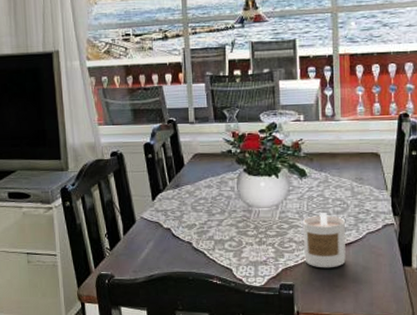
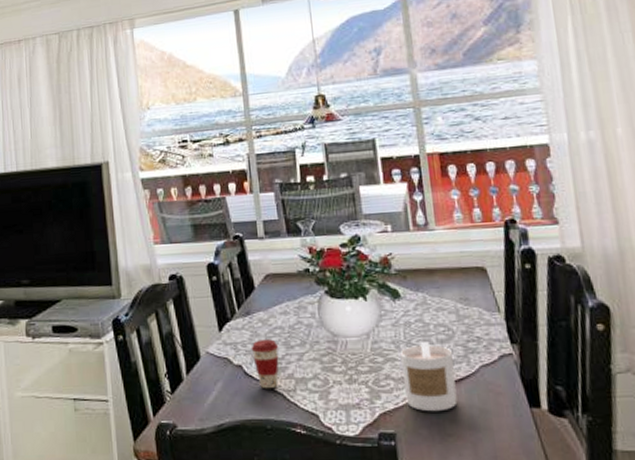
coffee cup: none [179,208,203,248] -> present [251,339,279,389]

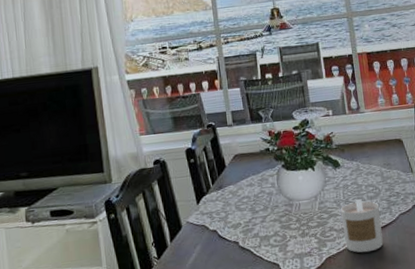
coffee cup: present [251,339,279,389] -> none [223,207,247,248]

